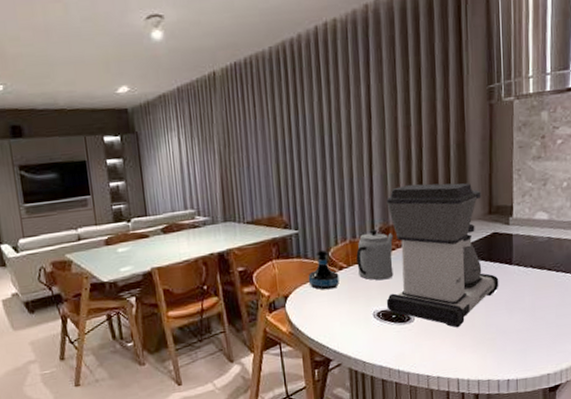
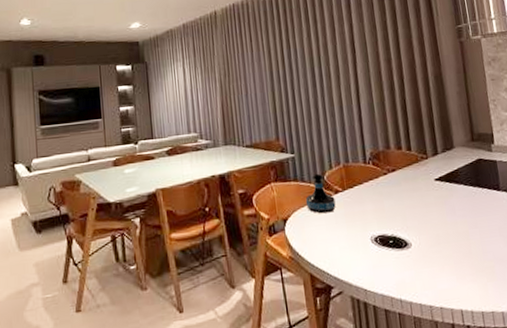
teapot: present [356,229,394,281] -> none [350,154,388,205]
coffee maker: present [386,183,499,328] -> none [375,111,491,255]

